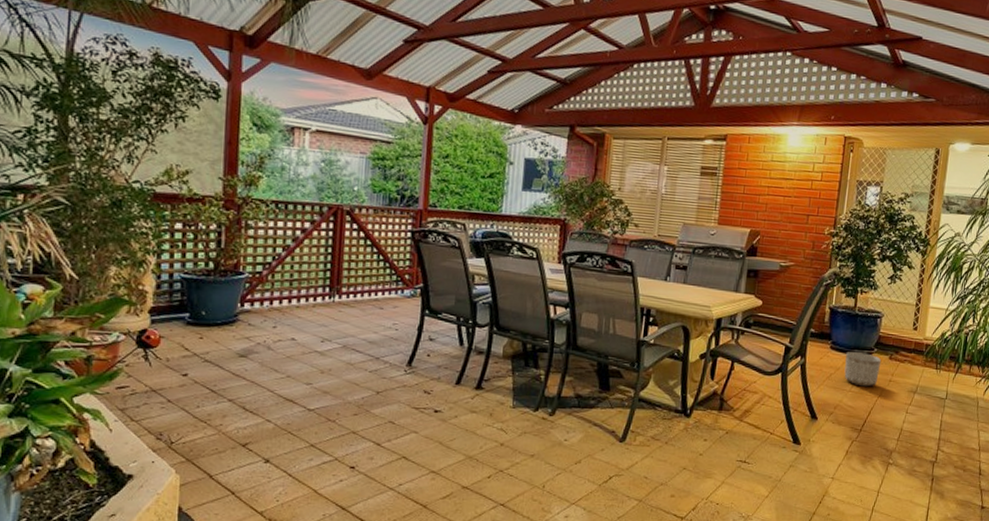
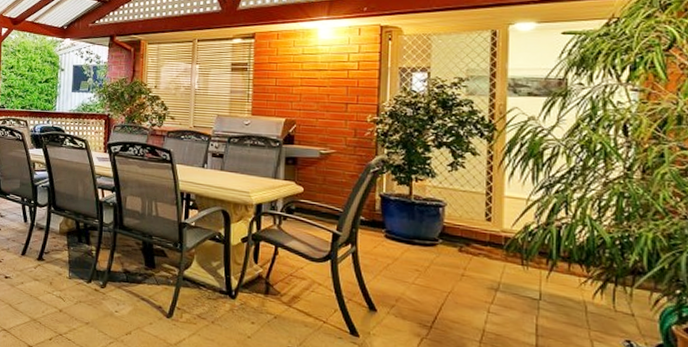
planter: present [844,352,882,387] -> none [403,242,449,281]

